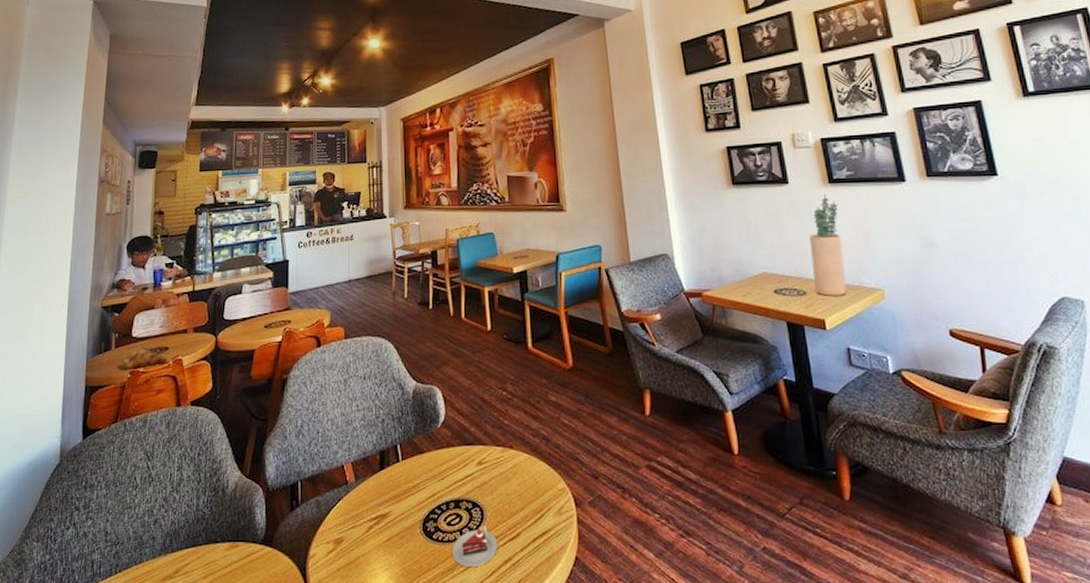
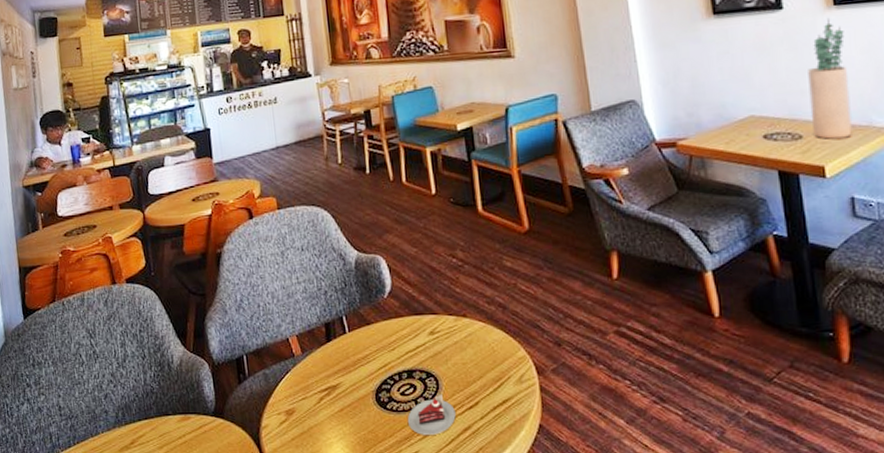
croissant: present [117,346,166,369] -> none [47,225,96,249]

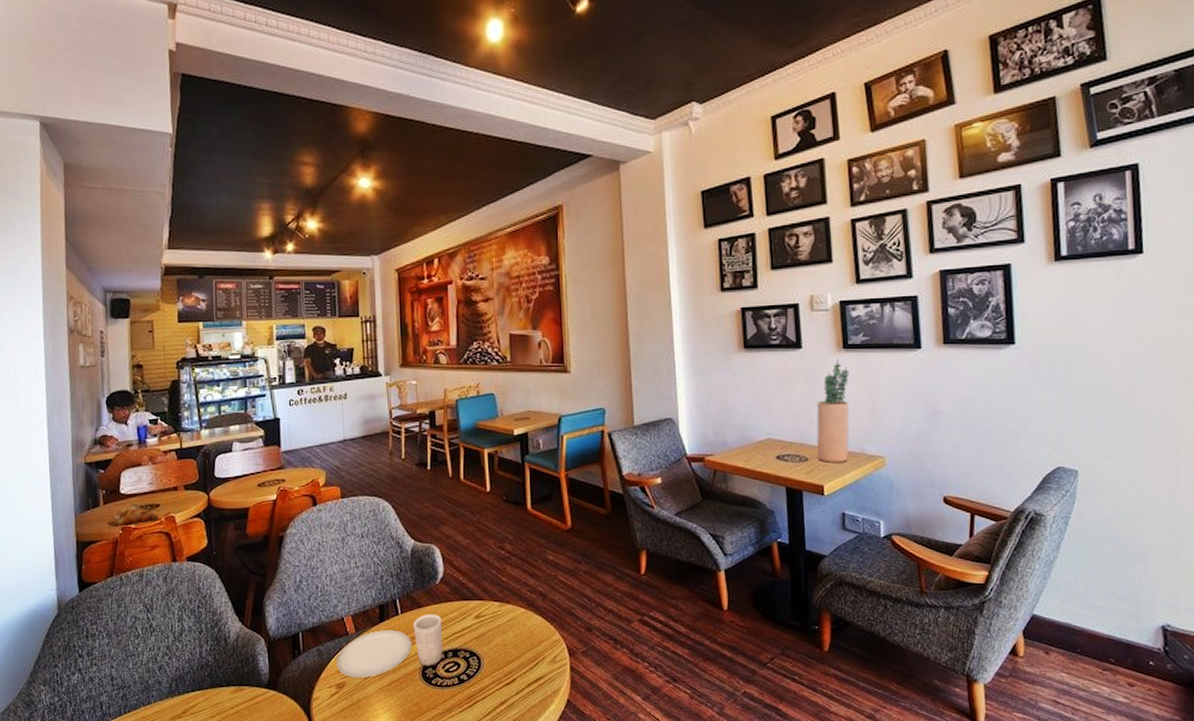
croissant: none [47,225,96,249] -> present [107,503,158,526]
plate: none [283,350,363,404] -> present [336,630,412,678]
cup: none [362,331,397,389] -> present [413,614,443,666]
cake slice: present [407,394,456,435] -> none [449,671,494,708]

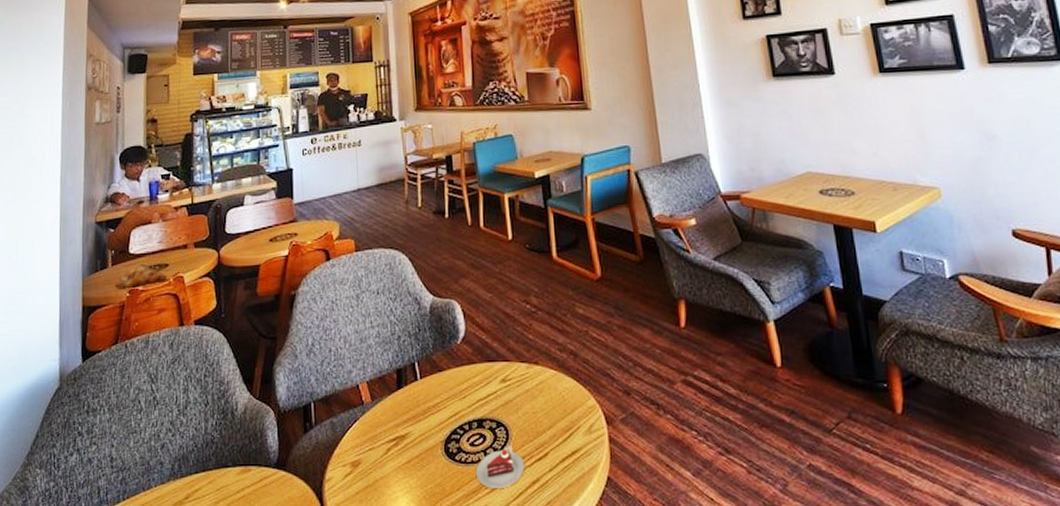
plate: present [336,630,412,678] -> none [350,398,433,455]
cup: present [413,614,443,666] -> none [433,378,467,439]
cake slice: none [449,671,494,708] -> present [475,444,525,488]
vase: present [816,360,850,463] -> none [858,85,899,196]

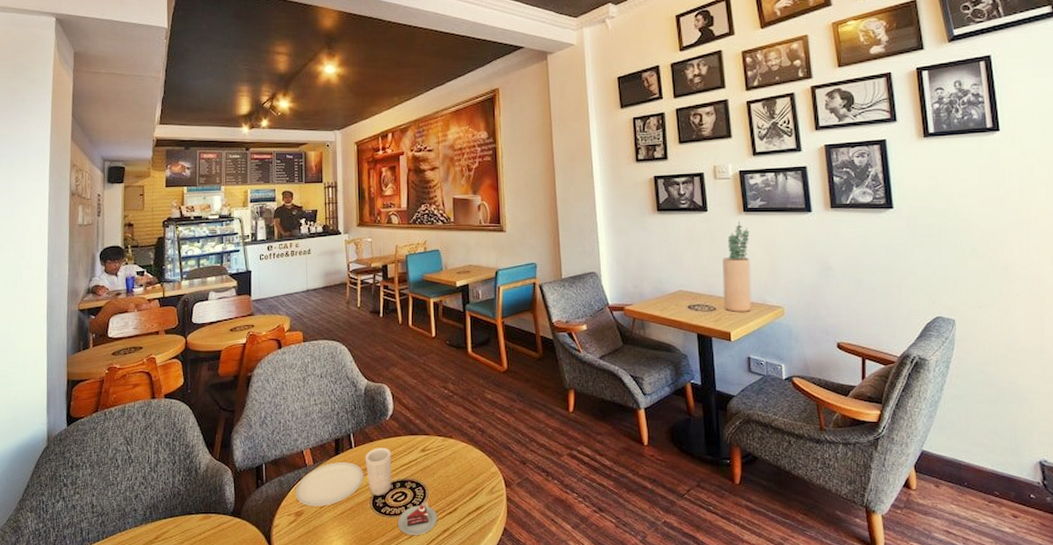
croissant: present [115,263,166,288] -> none [95,345,141,366]
plate: none [350,398,433,455] -> present [295,462,364,507]
cup: none [433,378,467,439] -> present [365,448,392,496]
vase: none [858,85,899,196] -> present [723,222,751,312]

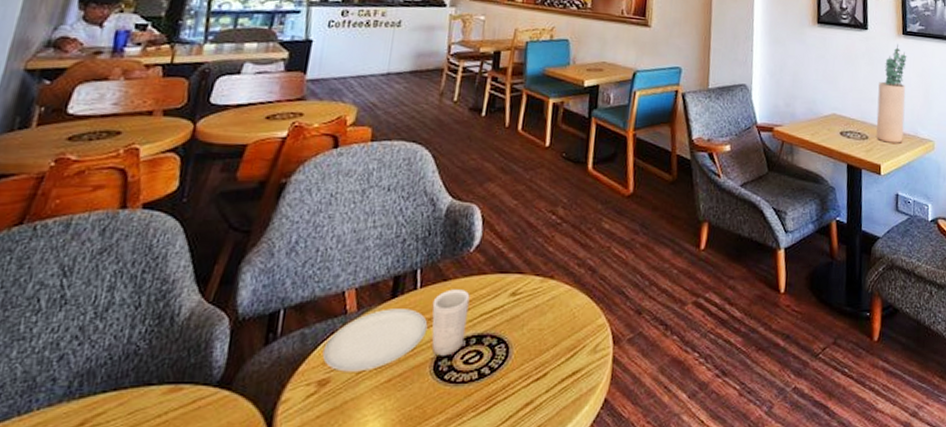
cake slice: present [397,501,437,535] -> none [464,363,521,411]

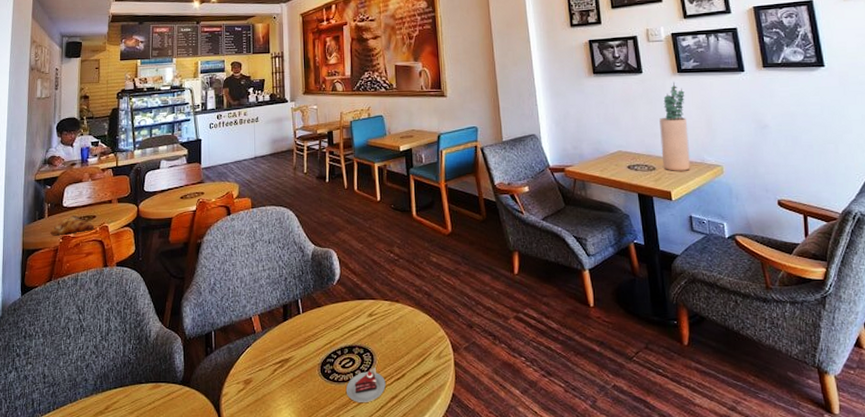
croissant: none [35,126,115,156] -> present [50,214,94,235]
plate: present [322,309,428,372] -> none [244,328,312,374]
cup: present [431,289,470,356] -> none [313,313,340,362]
cake slice: none [464,363,521,411] -> present [345,367,386,402]

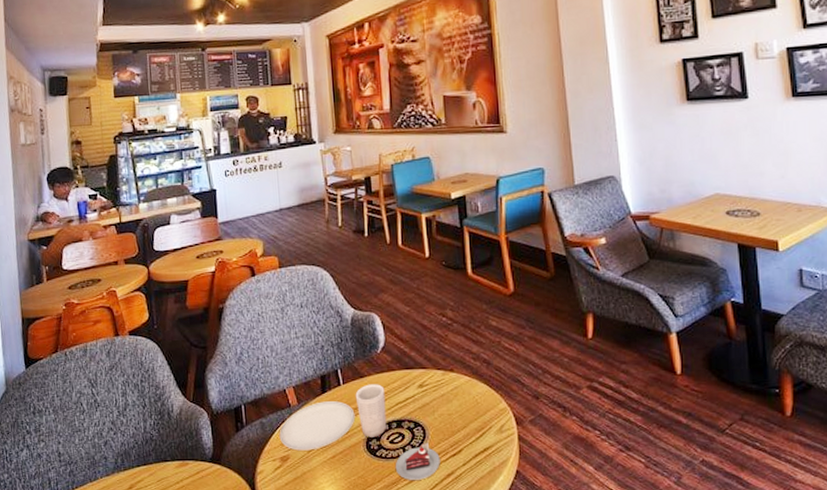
croissant: present [50,214,94,235] -> none [51,278,100,302]
plate: none [244,328,312,374] -> present [279,401,355,451]
cup: none [313,313,340,362] -> present [355,384,387,437]
vase: present [659,82,690,171] -> none [767,109,803,217]

